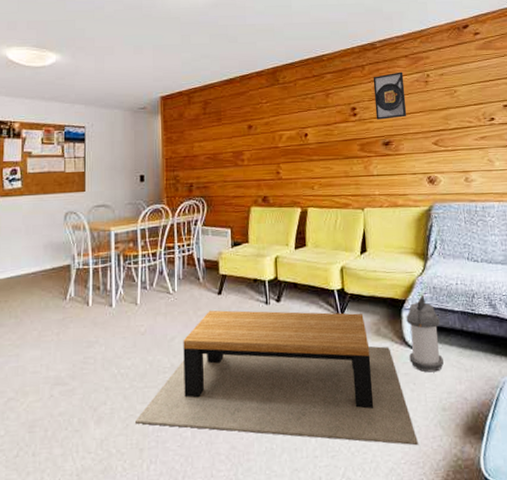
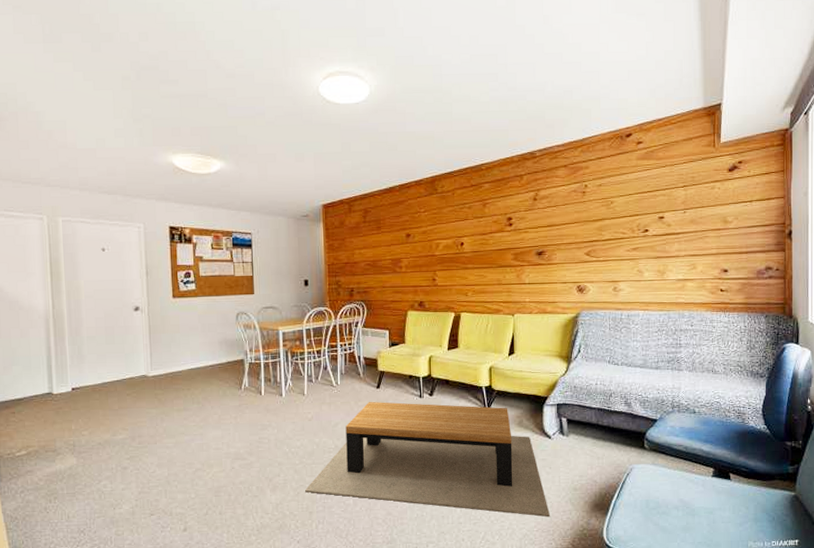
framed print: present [373,71,407,120] -> none [530,182,562,230]
lantern: present [406,296,444,373] -> none [547,394,579,459]

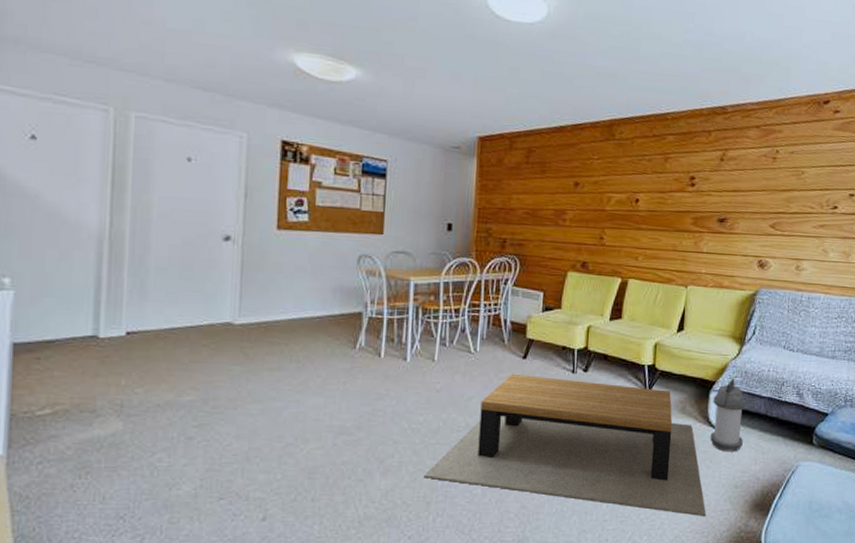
lantern: none [547,394,579,459] -> present [710,379,747,452]

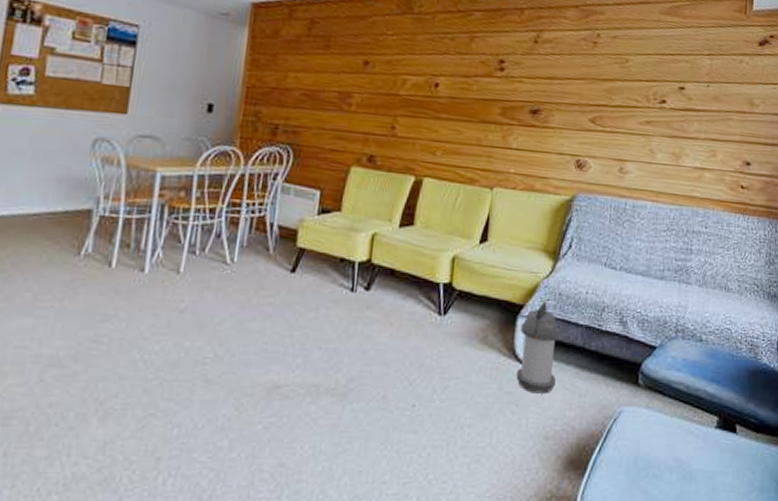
coffee table: present [424,373,706,517] -> none [155,290,510,478]

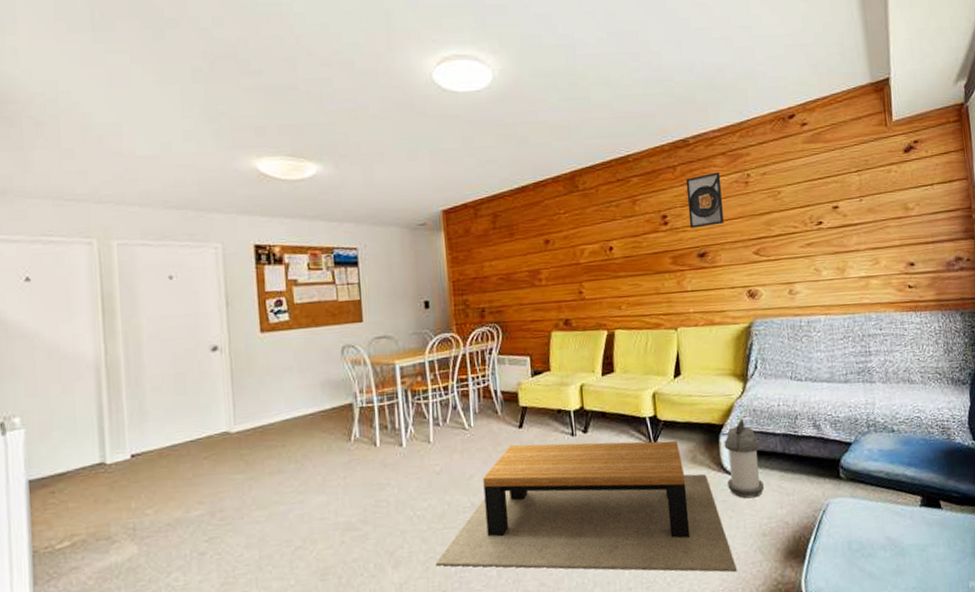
coffee table: none [155,290,510,478] -> present [436,440,737,573]
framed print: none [527,24,570,83] -> present [685,172,725,228]

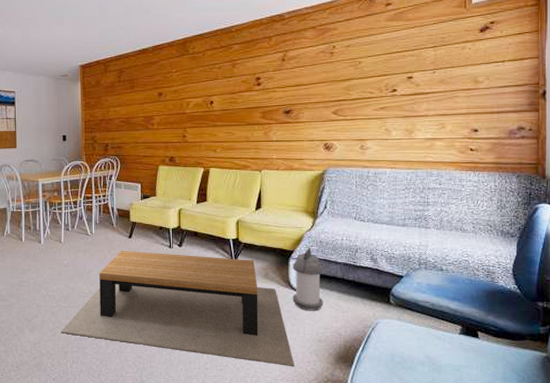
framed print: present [685,172,725,228] -> none [279,43,310,89]

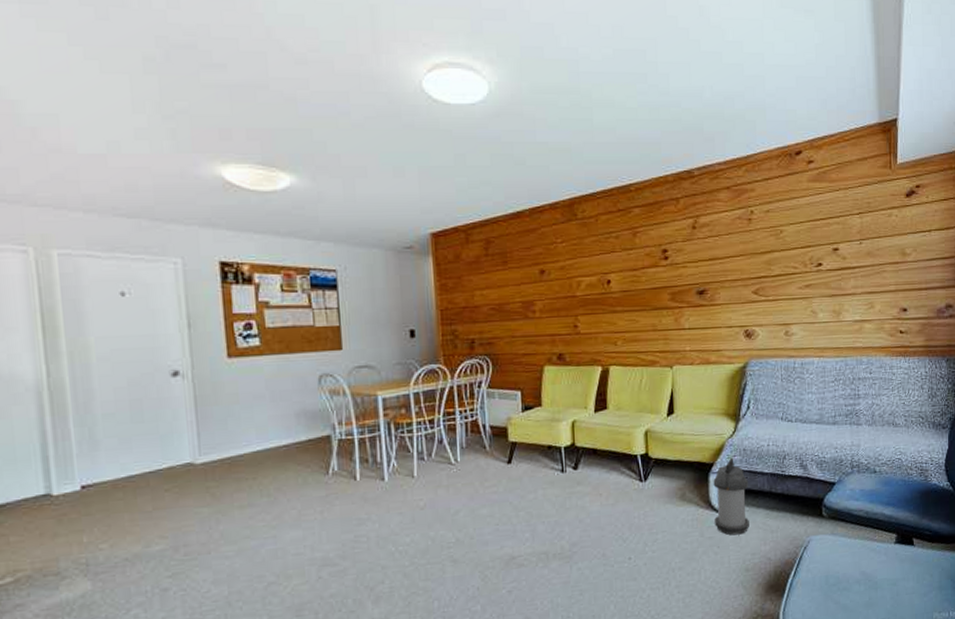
coffee table: present [61,250,294,367] -> none [418,478,719,606]

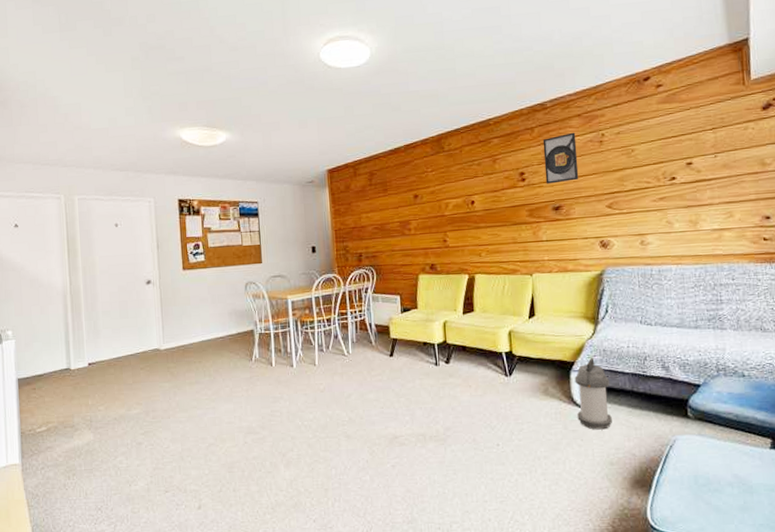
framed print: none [688,207,726,264] -> present [542,132,579,184]

